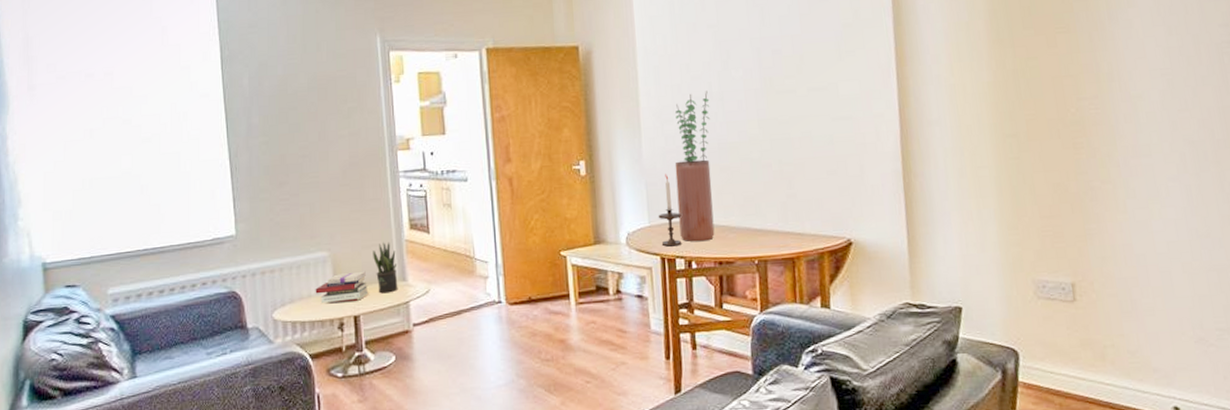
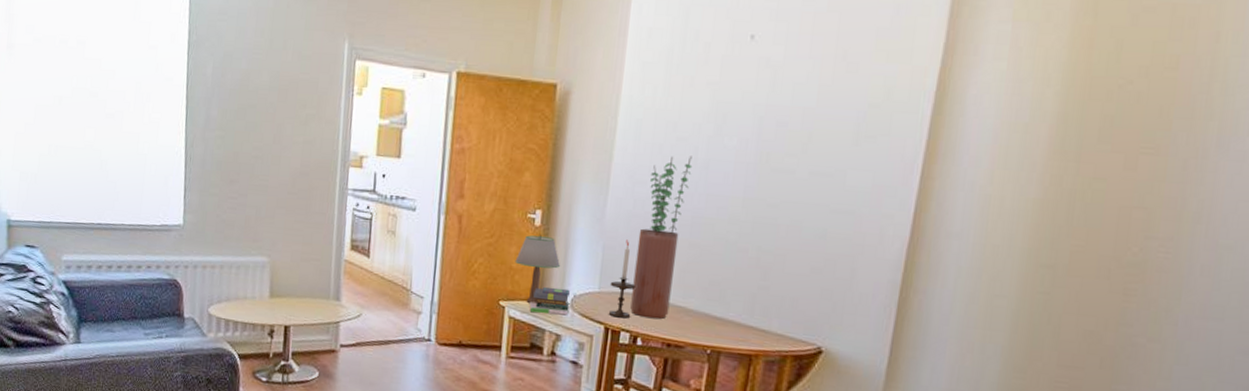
books: present [315,271,369,303] -> none [251,281,302,312]
potted plant: present [373,242,398,294] -> none [310,258,334,310]
table lamp: none [568,183,611,248] -> present [515,235,561,303]
books: none [589,228,626,257] -> present [529,287,570,316]

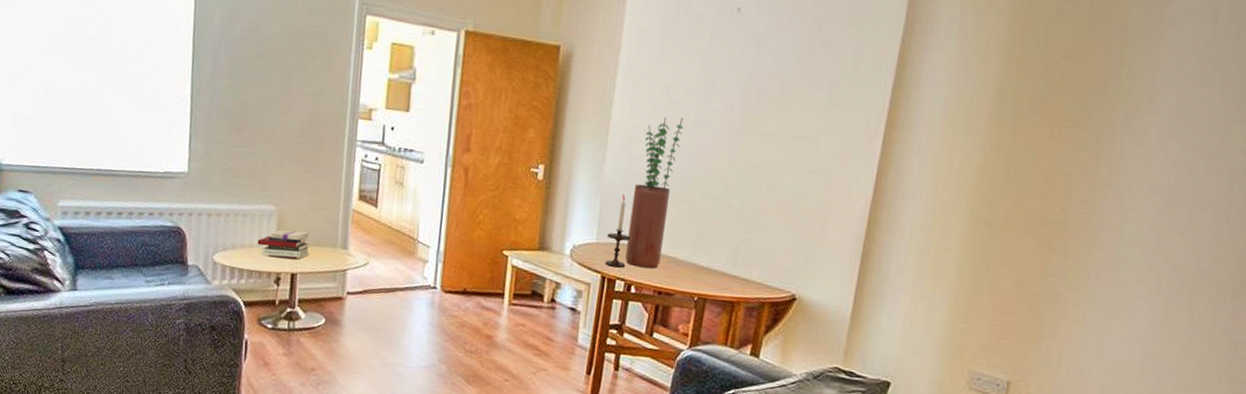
books: none [251,281,302,312] -> present [257,230,309,260]
table lamp: present [515,235,561,303] -> none [518,188,562,253]
books: present [529,287,570,316] -> none [531,238,570,265]

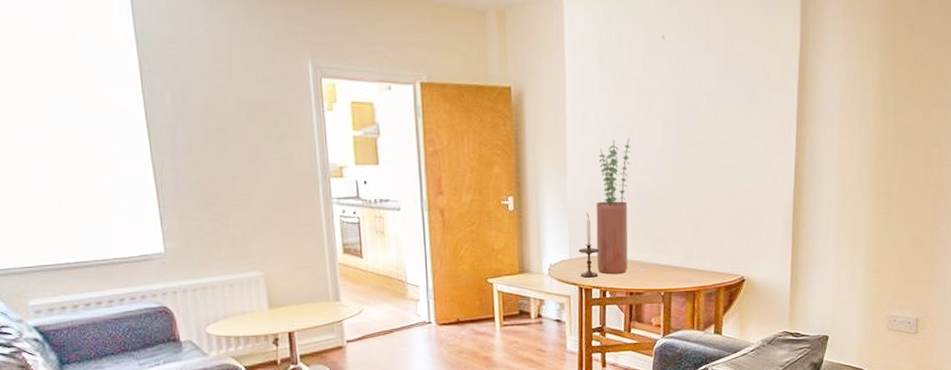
books: present [257,230,309,260] -> none [249,291,303,320]

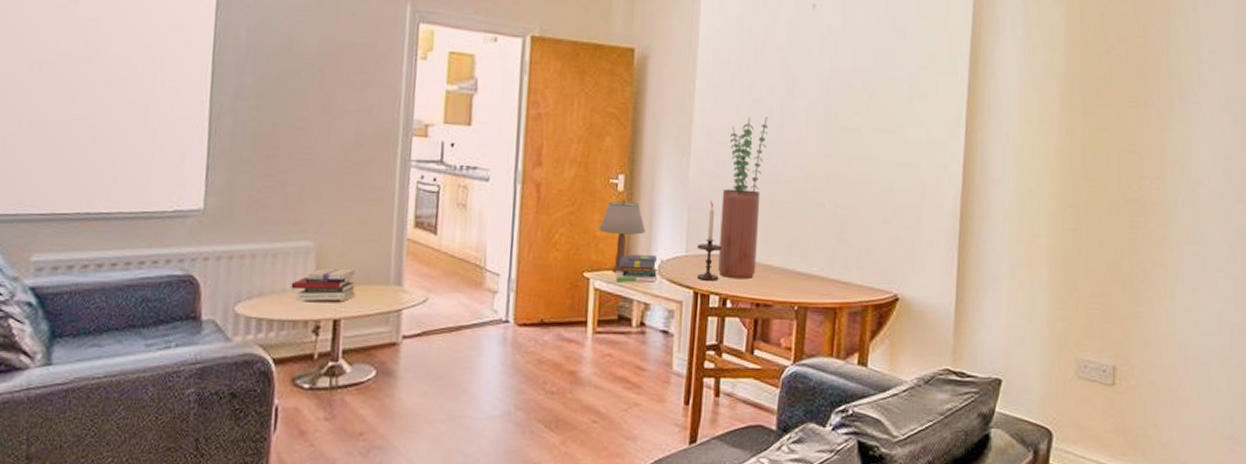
books: none [249,291,303,320] -> present [290,268,355,302]
table lamp: none [496,218,536,277] -> present [598,200,647,272]
books: none [514,260,548,285] -> present [615,254,657,283]

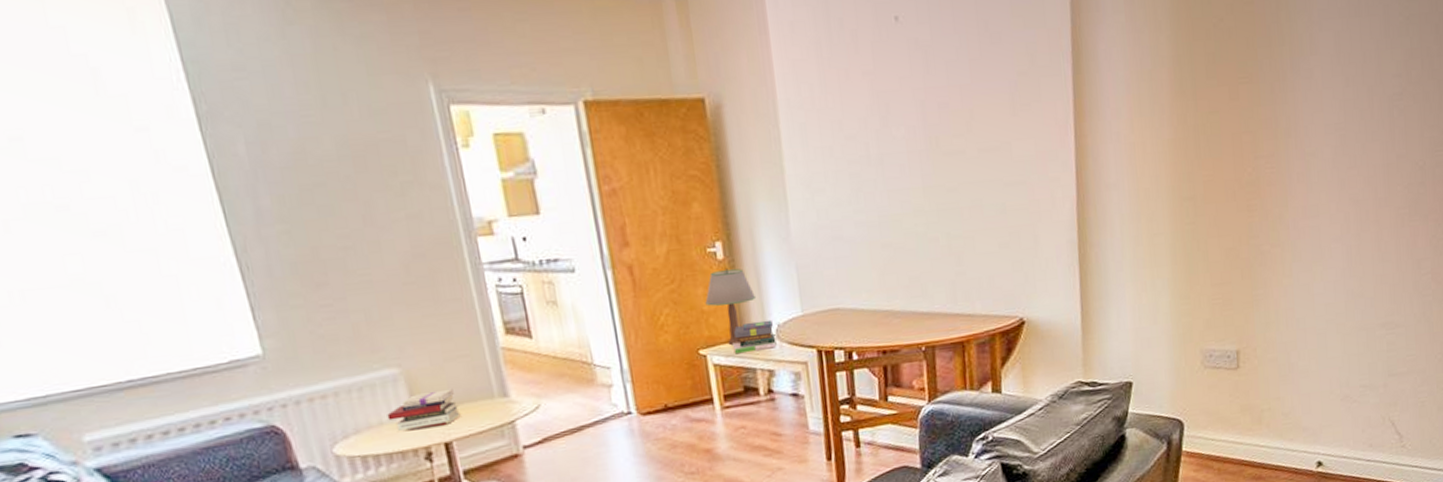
candlestick: present [696,201,722,281] -> none [812,254,840,338]
vase: present [718,116,769,279] -> none [828,153,877,331]

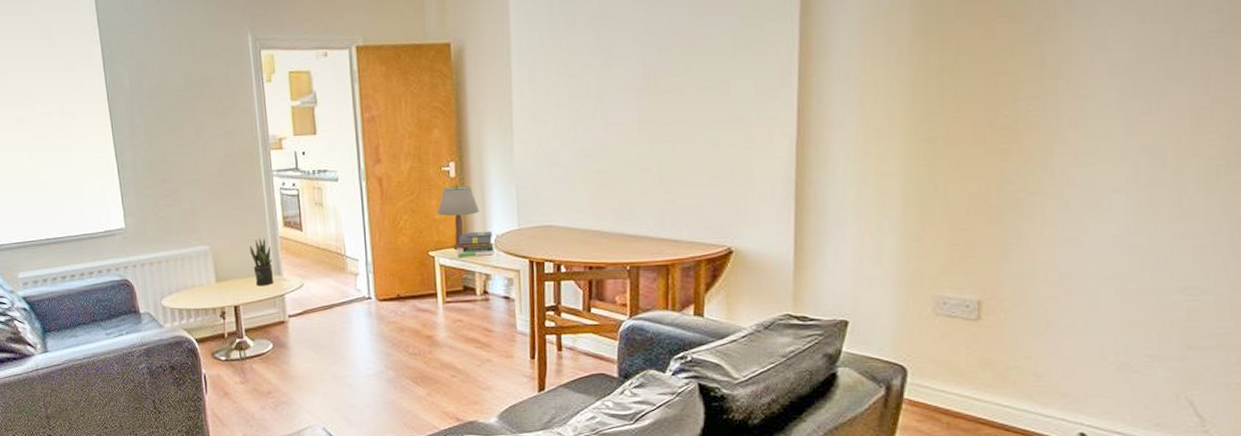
books: present [387,388,461,431] -> none [198,265,247,293]
potted plant: none [459,351,499,414] -> present [250,238,274,286]

